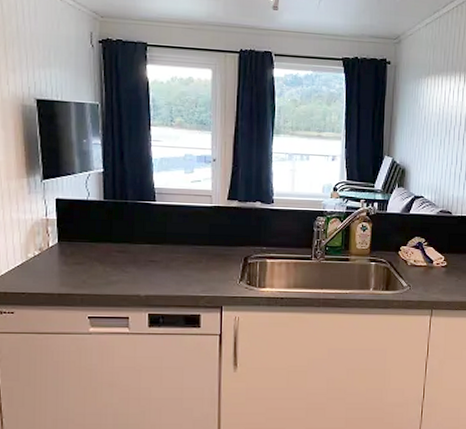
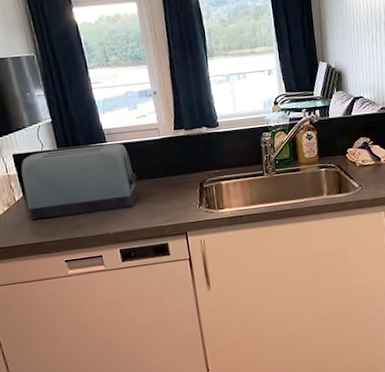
toaster: none [60,201,181,271] -> present [21,143,139,219]

